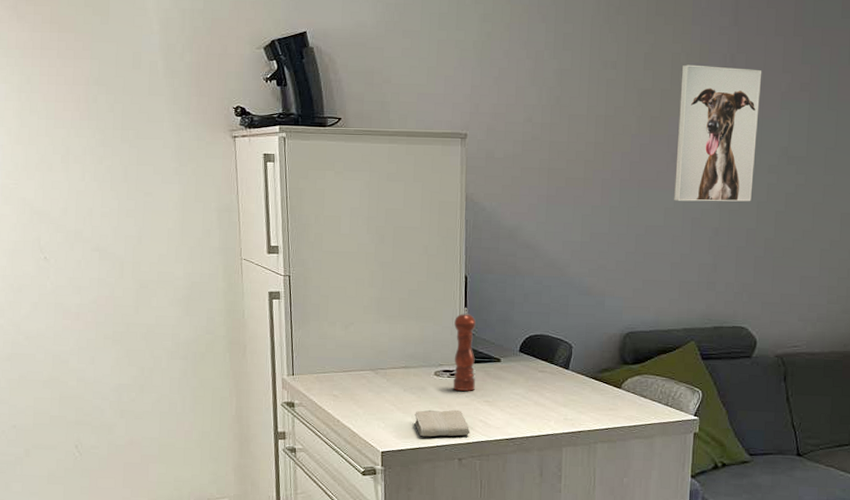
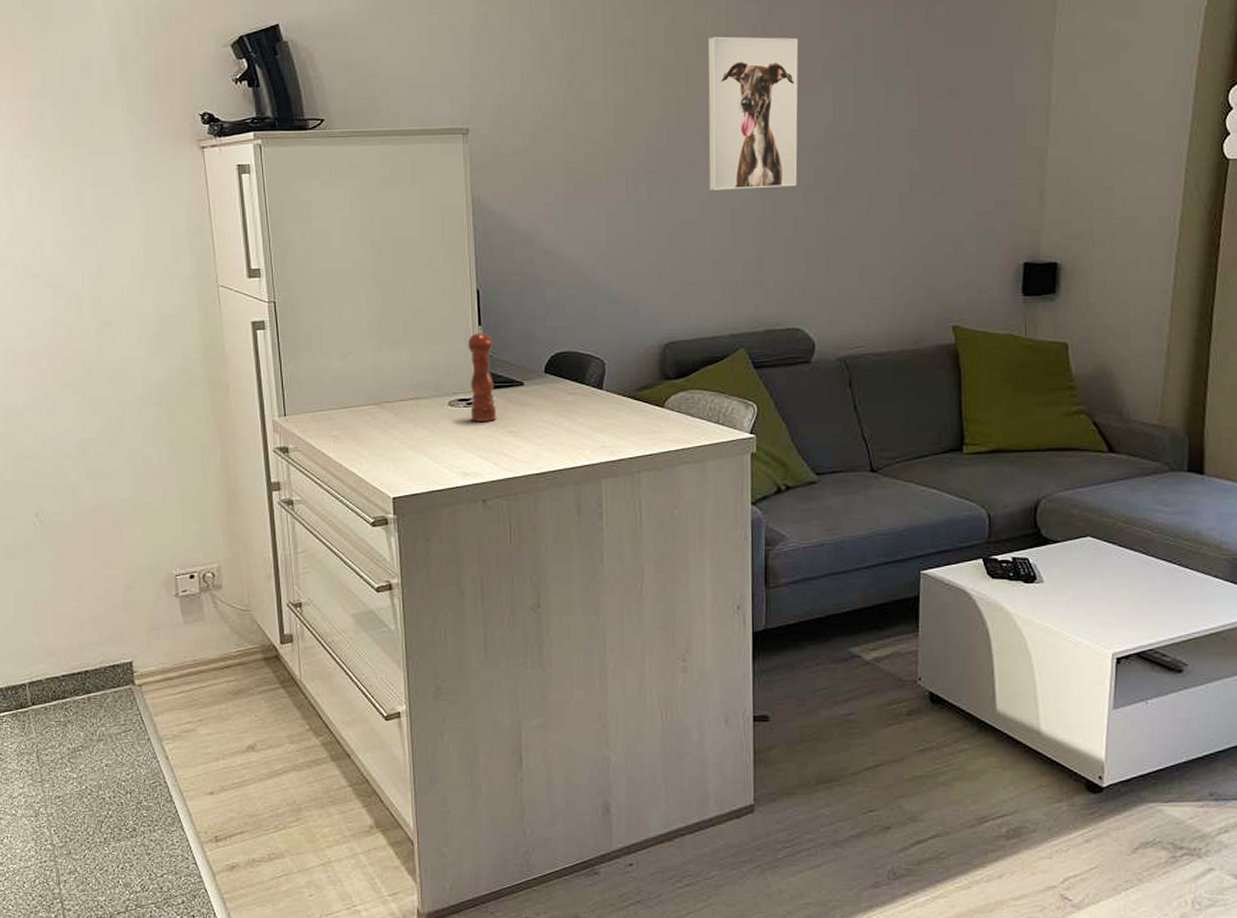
washcloth: present [415,409,470,437] -> none [428,443,494,478]

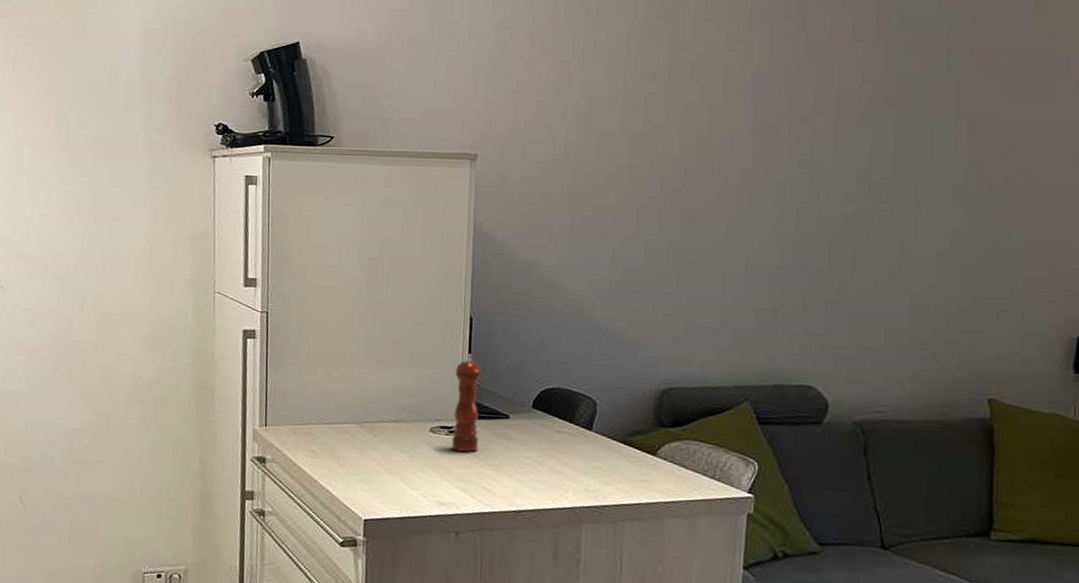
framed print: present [707,36,799,190] -> none [725,75,836,236]

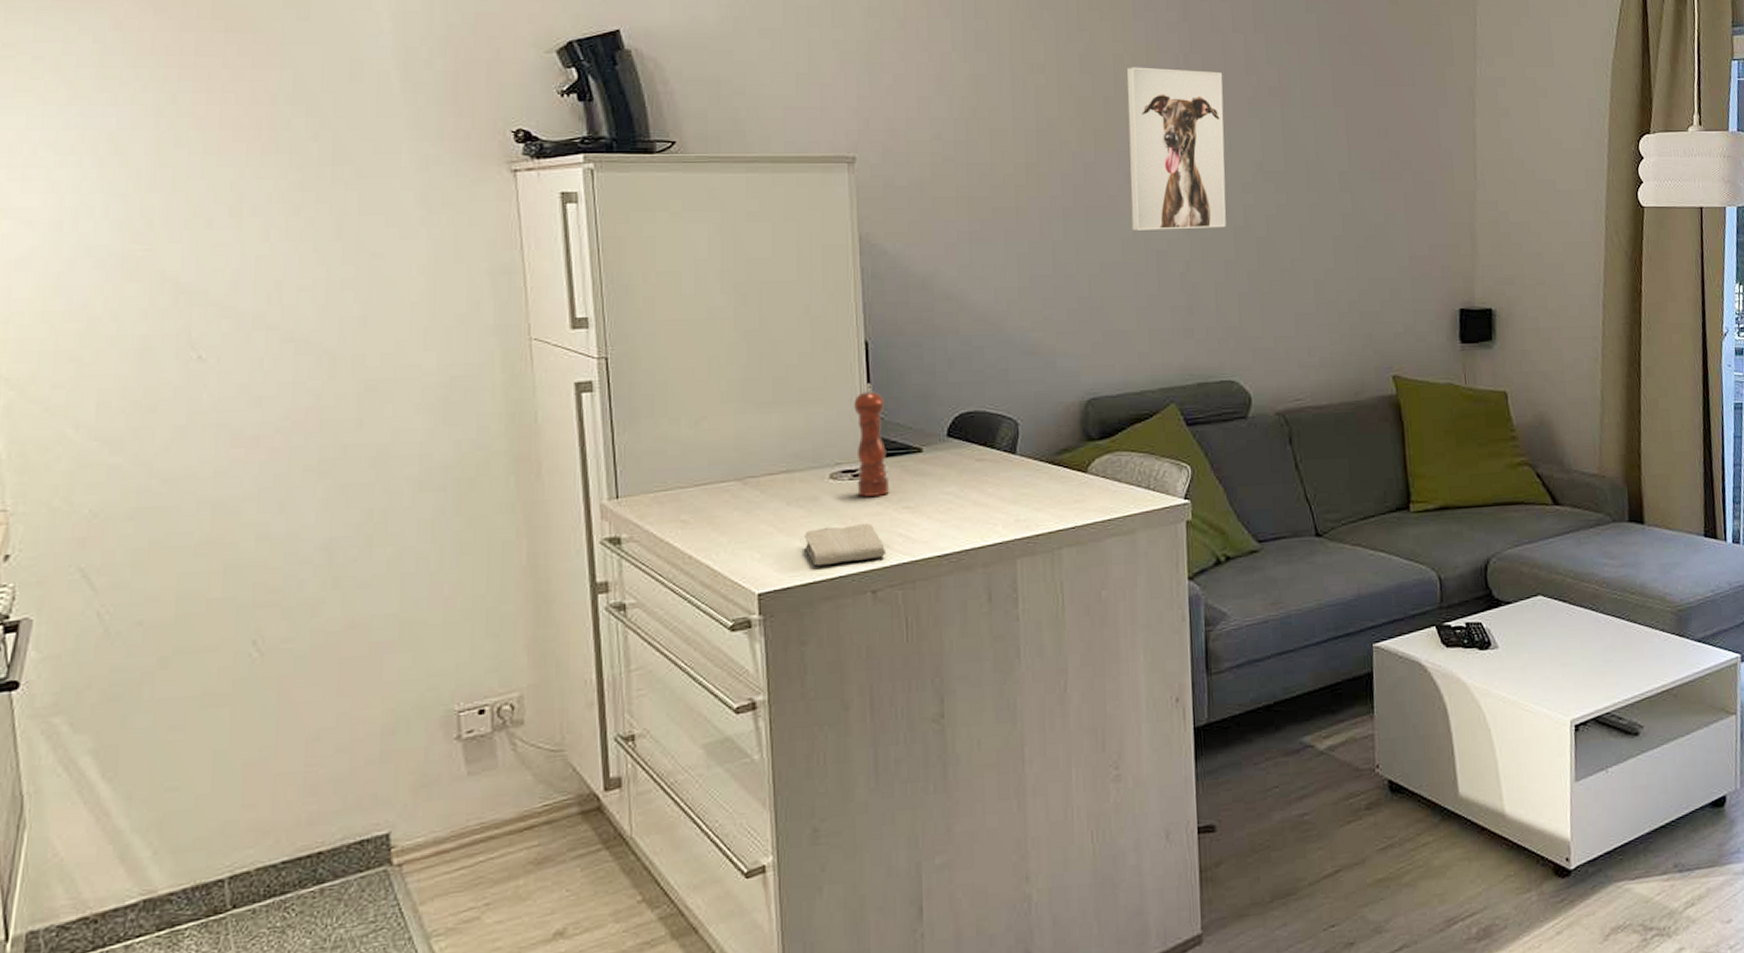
washcloth: none [405,472,471,506] -> present [804,523,887,566]
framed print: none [725,75,836,236] -> present [1126,67,1226,231]

